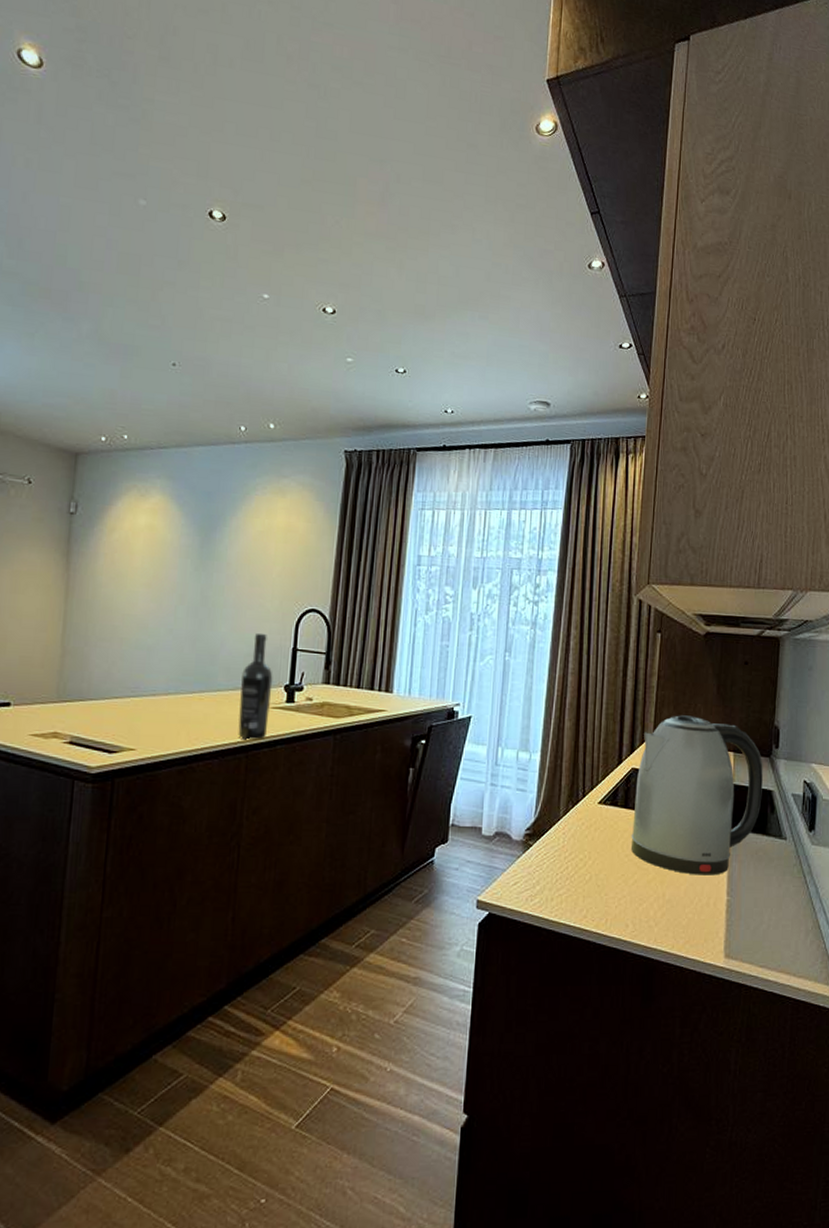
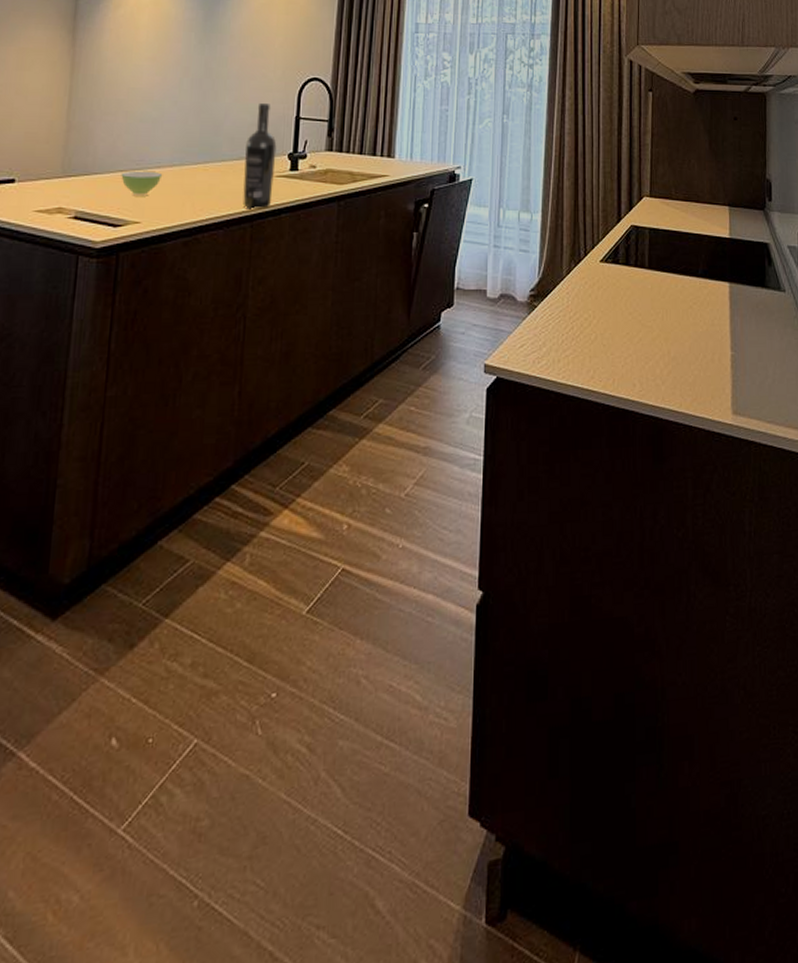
bowl: none [116,698,158,724] -> present [121,170,163,196]
kettle: present [631,715,763,876] -> none [634,171,759,331]

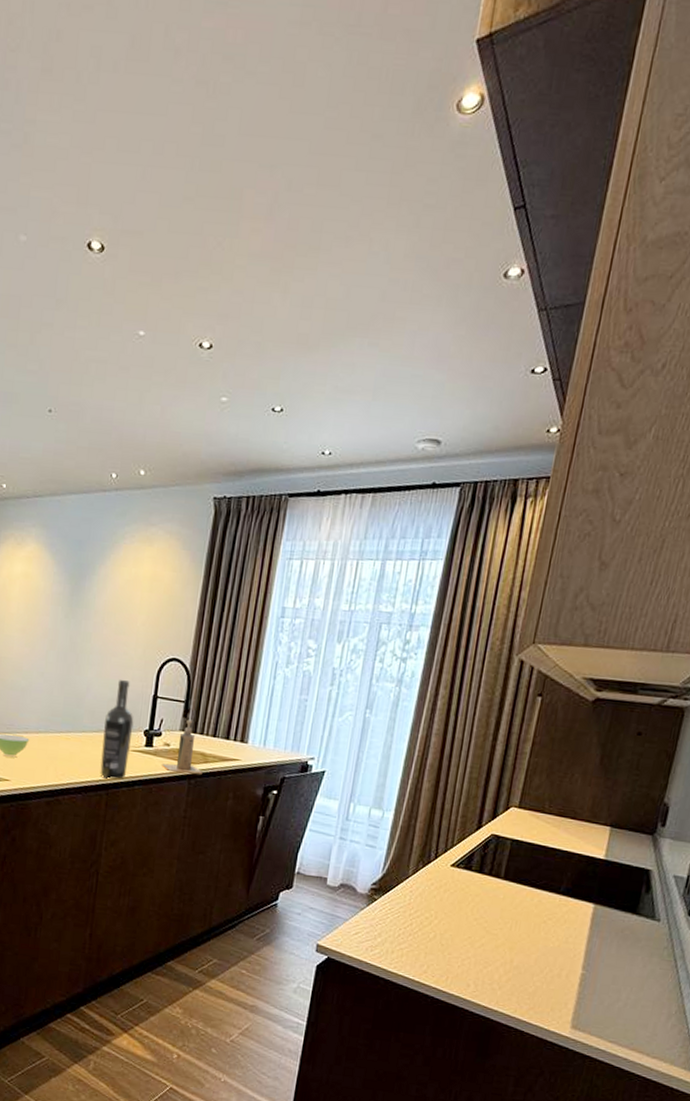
soap dispenser: none [308,138,352,196] -> present [161,719,203,775]

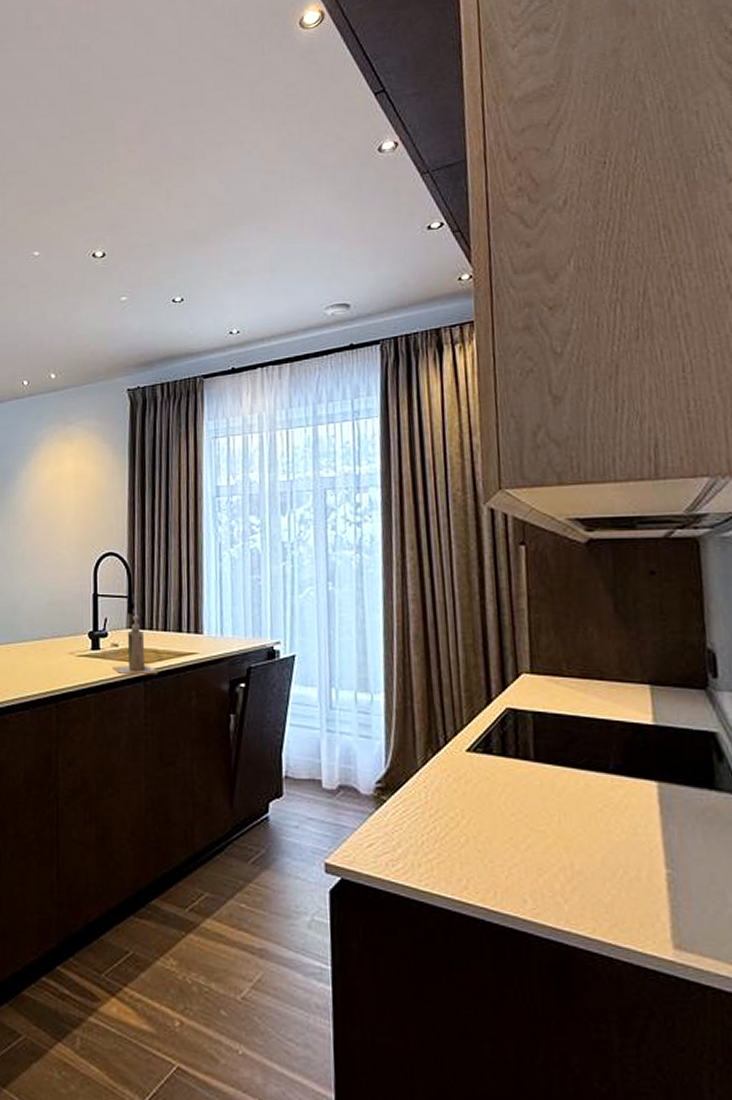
wine bottle: present [100,679,134,780] -> none [45,580,76,690]

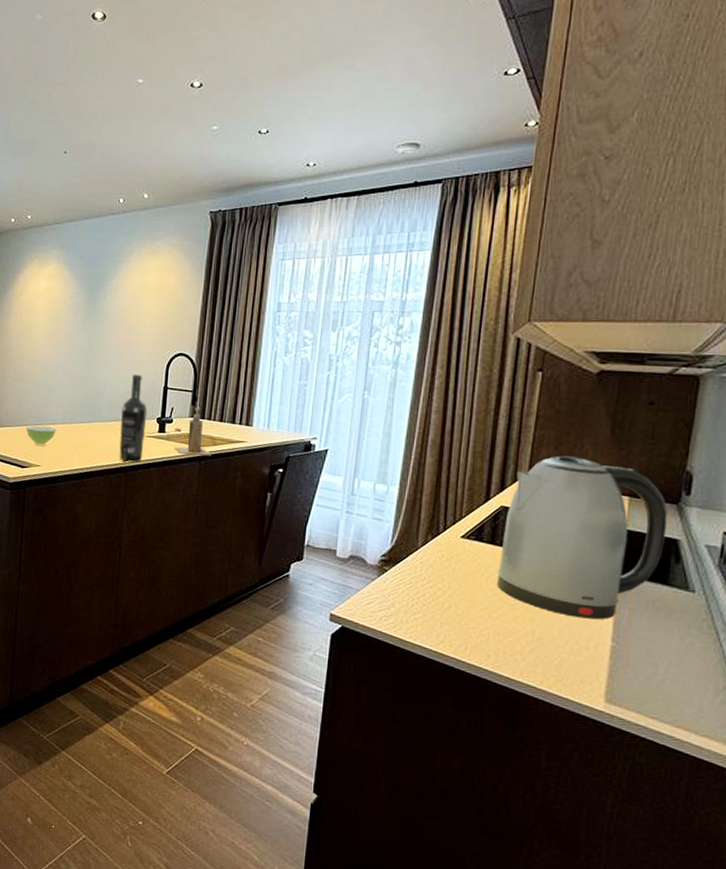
wine bottle: none [45,580,76,690] -> present [119,374,148,463]
kettle: none [514,642,702,841] -> present [497,456,668,620]

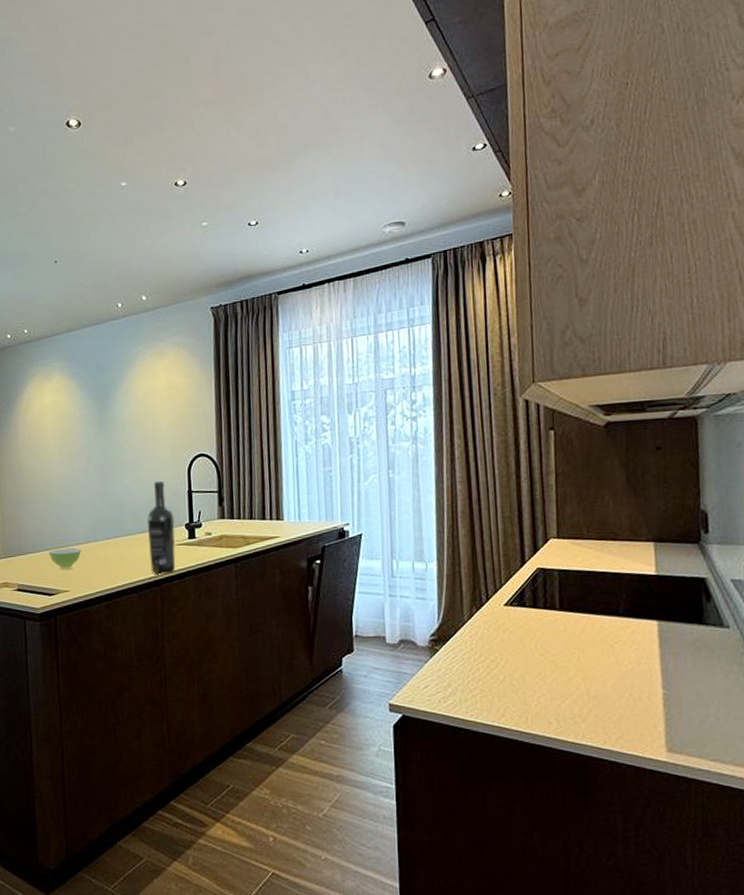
soap dispenser: present [173,407,212,456] -> none [206,507,246,559]
kettle: present [497,456,668,620] -> none [543,509,694,670]

